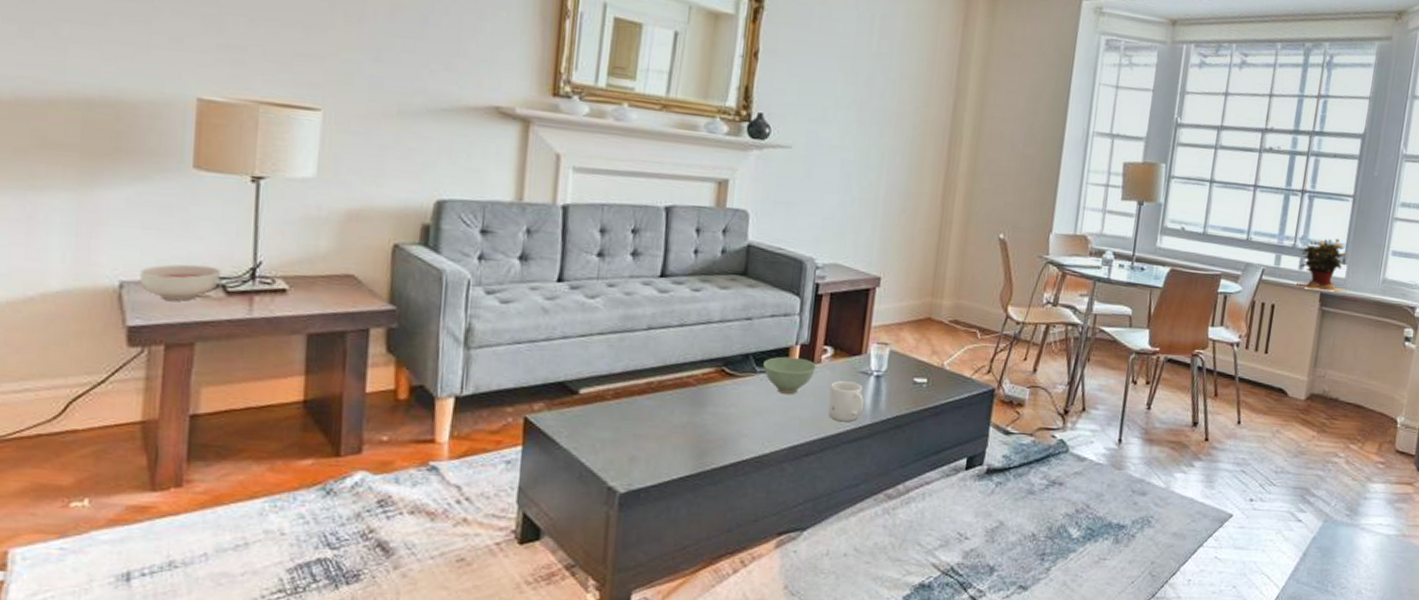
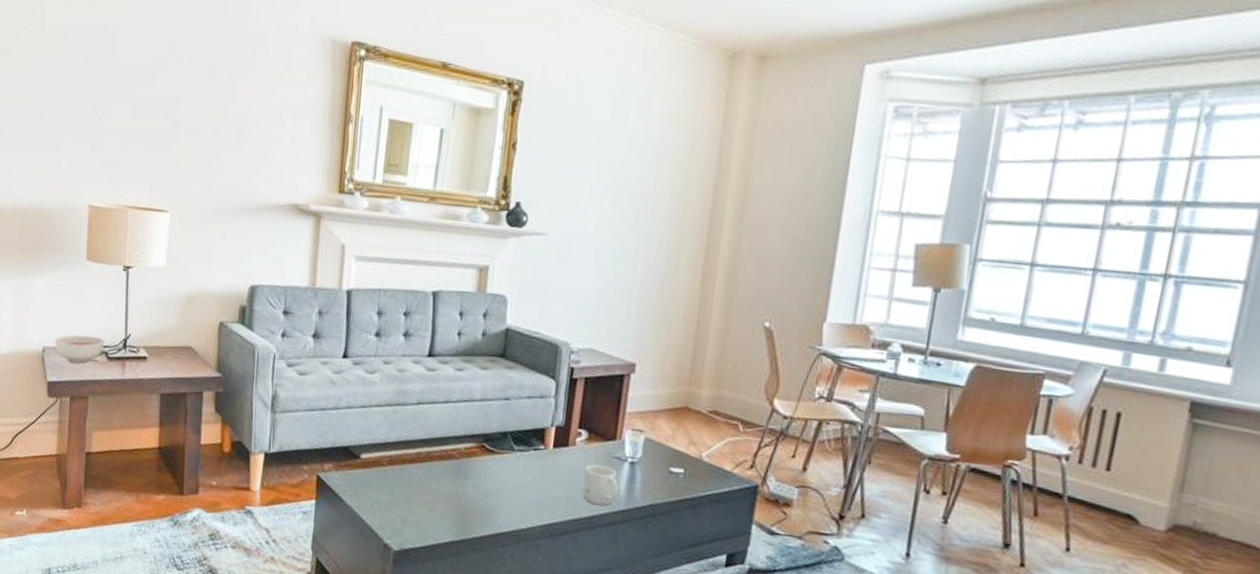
bowl: present [763,356,818,394] -> none [520,436,572,474]
flower arrangement: present [1296,238,1348,293] -> none [1154,334,1234,403]

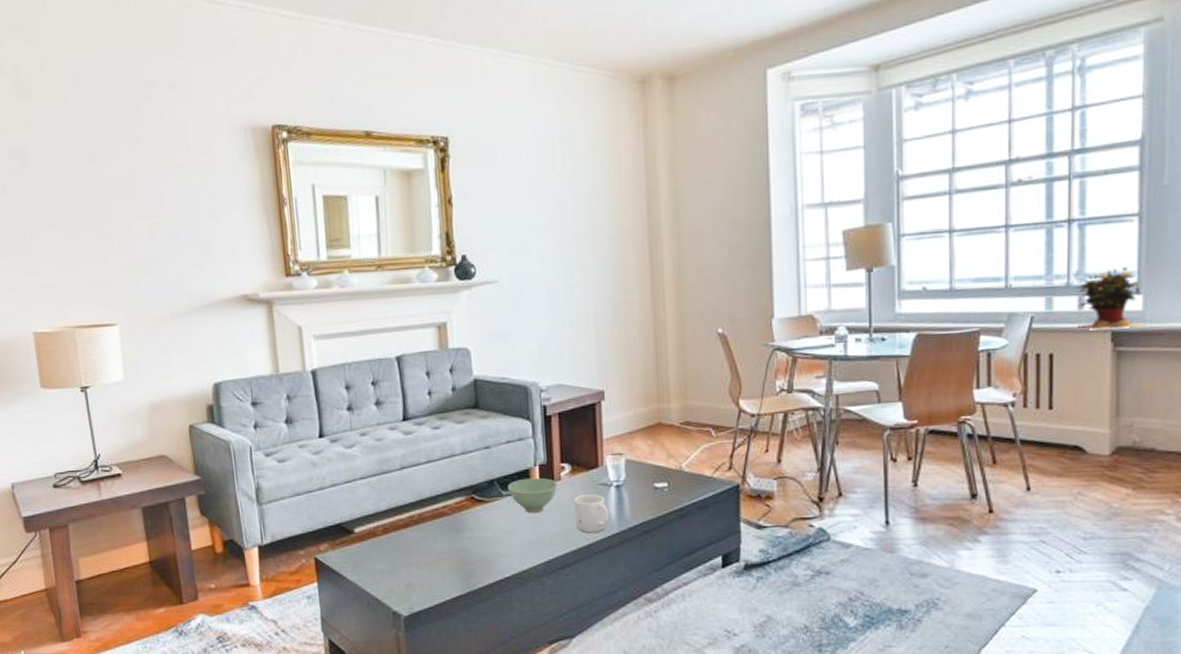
bowl: present [54,335,105,364] -> none [21,463,75,494]
bowl: none [520,436,572,474] -> present [508,477,558,513]
flower arrangement: none [1154,334,1234,403] -> present [1077,266,1148,330]

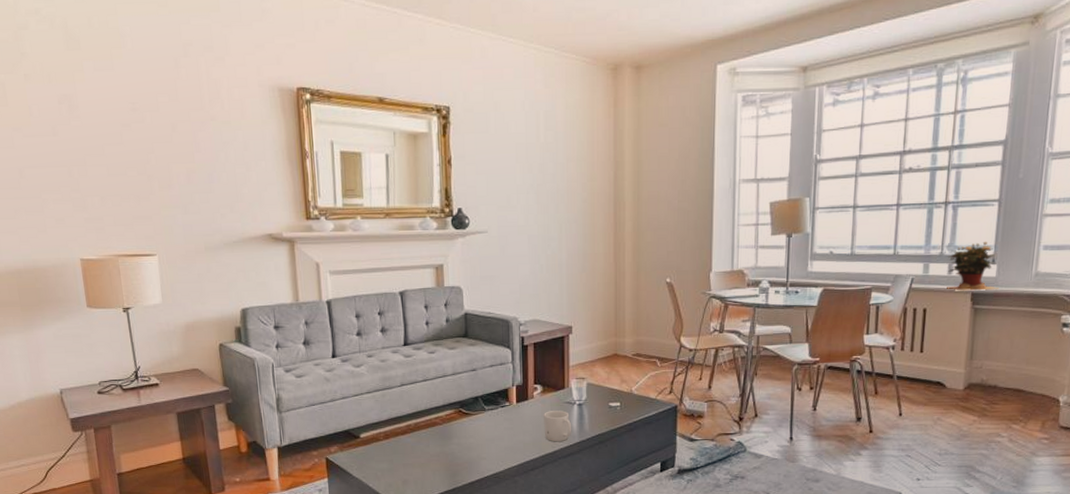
bowl: present [508,477,558,513] -> none [490,396,531,424]

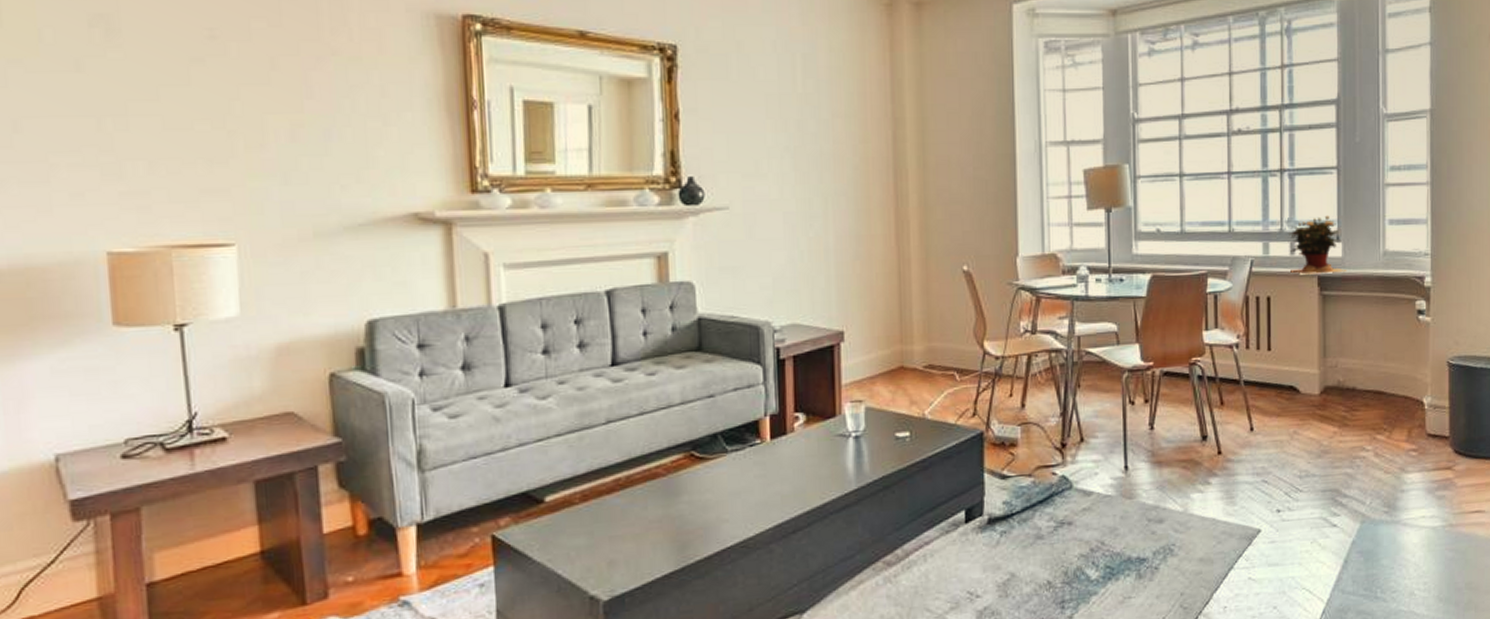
mug: present [544,411,572,442] -> none [808,446,847,491]

